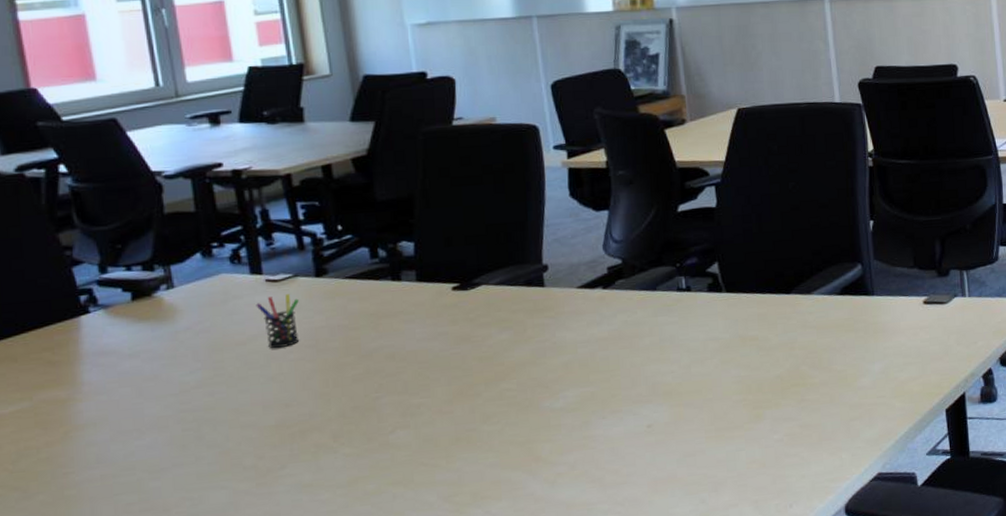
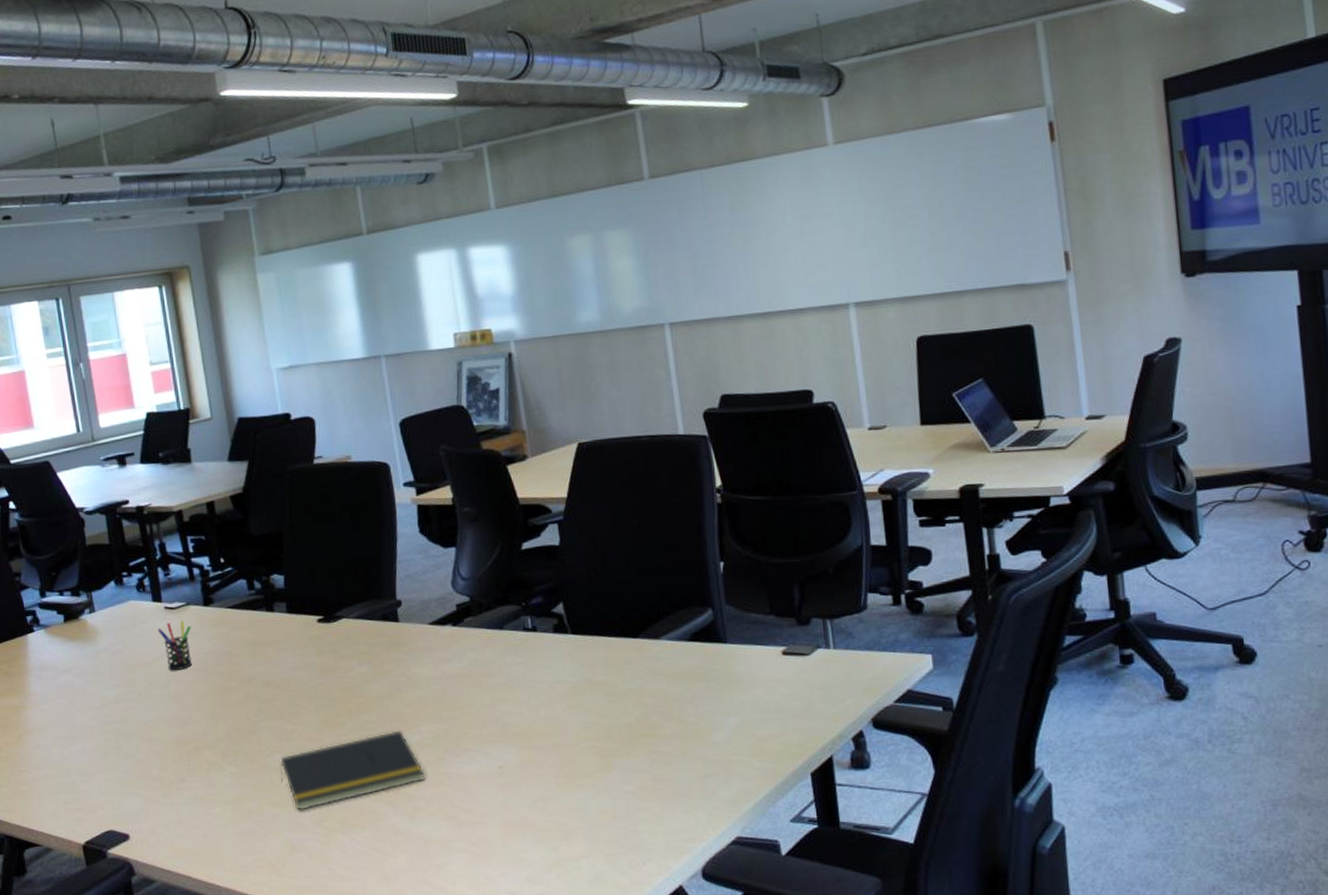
notepad: none [404,395,569,488] -> present [280,729,425,810]

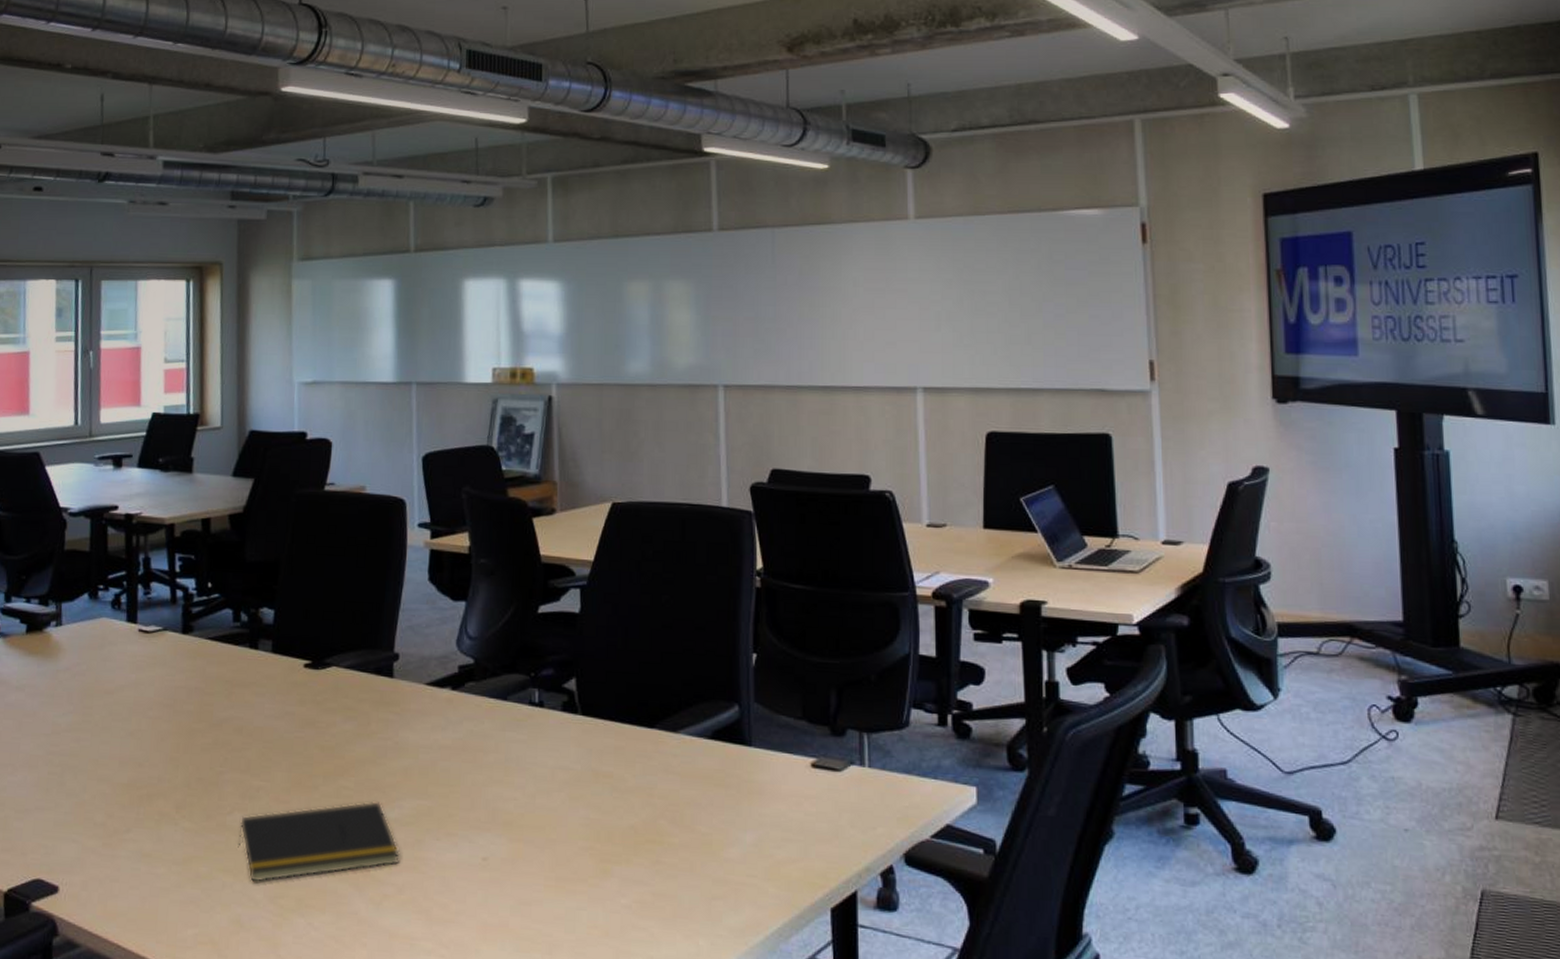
pen holder: present [157,621,193,671] -> none [127,647,164,703]

